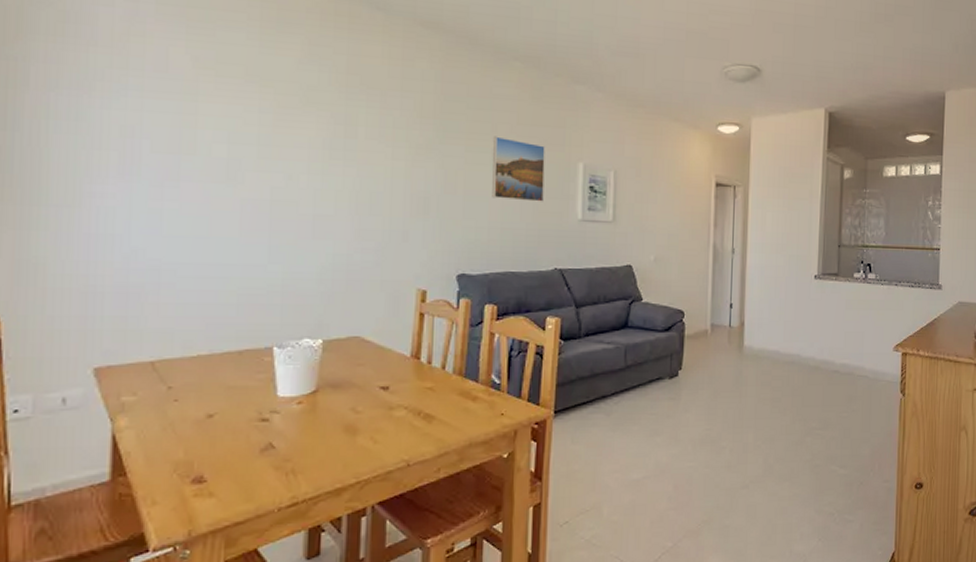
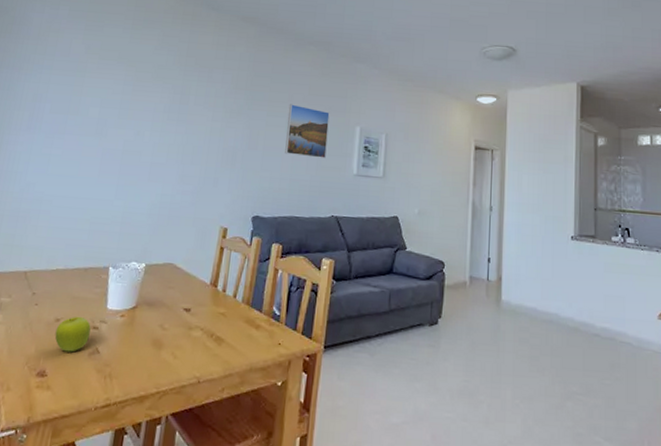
fruit: none [209,408,258,452] -> present [55,316,91,352]

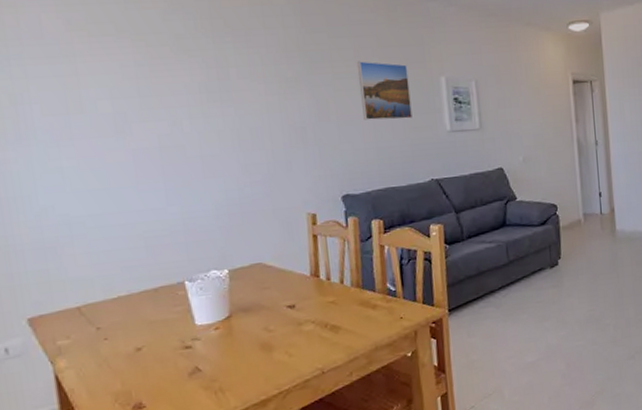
fruit: present [55,316,91,352] -> none [140,339,184,379]

